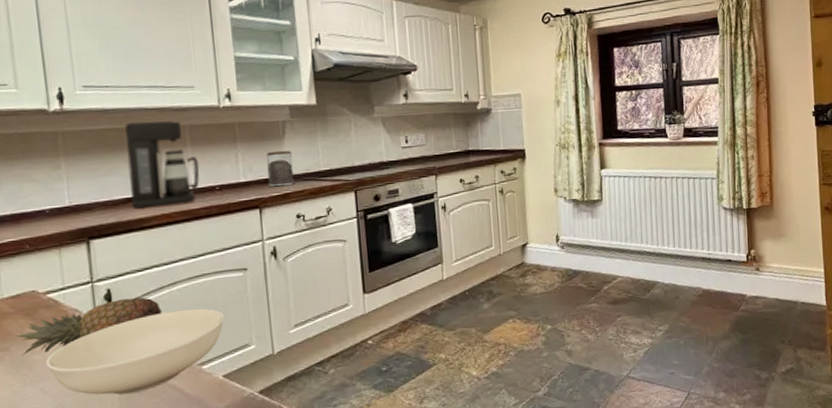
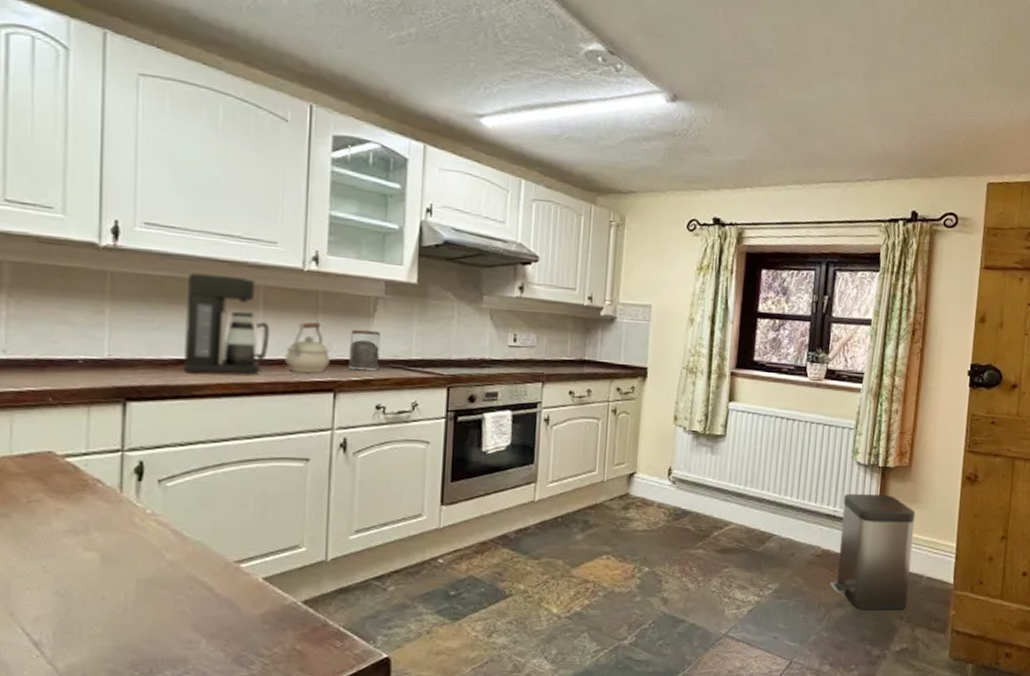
fruit: present [16,297,163,355] -> none [21,475,203,525]
bowl: present [46,308,226,395] -> none [53,496,276,586]
kettle: none [214,149,253,195] -> present [285,321,330,373]
pedal bin: none [714,233,787,340] -> present [830,493,916,610]

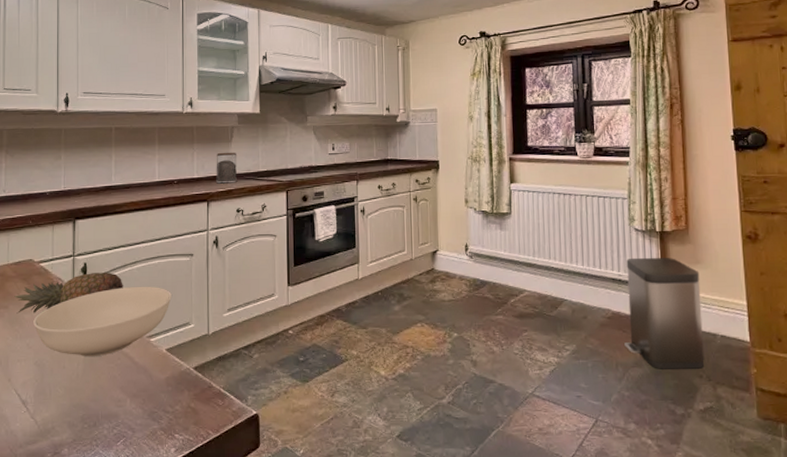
fruit: none [21,475,203,525] -> present [14,272,124,314]
bowl: none [53,496,276,586] -> present [33,286,173,357]
coffee maker: present [183,272,270,376] -> none [109,123,163,196]
kettle: present [285,321,330,373] -> none [174,149,203,188]

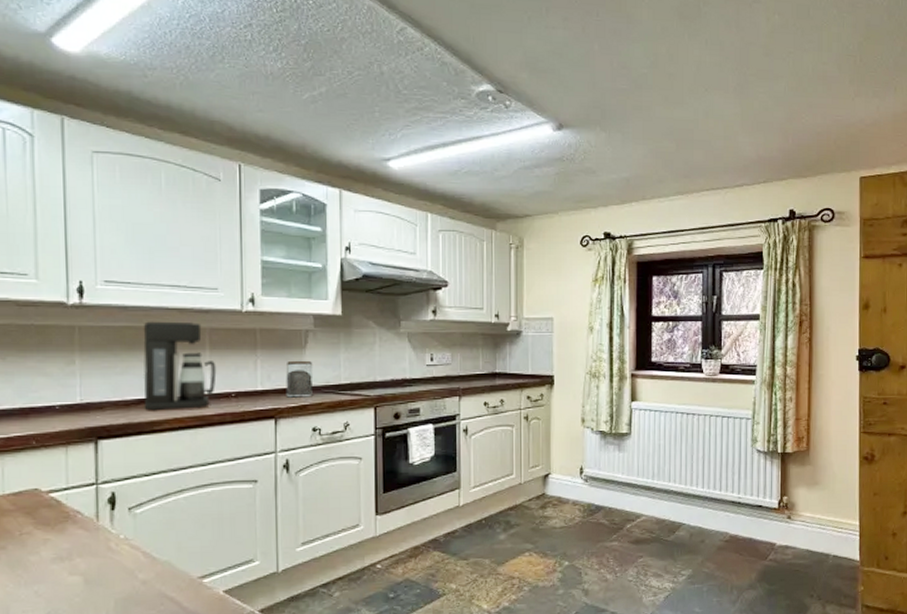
fruit: present [14,272,124,314] -> none [14,503,167,555]
bowl: present [33,286,173,357] -> none [43,518,231,604]
coffee maker: none [109,123,163,196] -> present [143,321,217,411]
pedal bin: present [624,257,705,369] -> none [740,478,817,591]

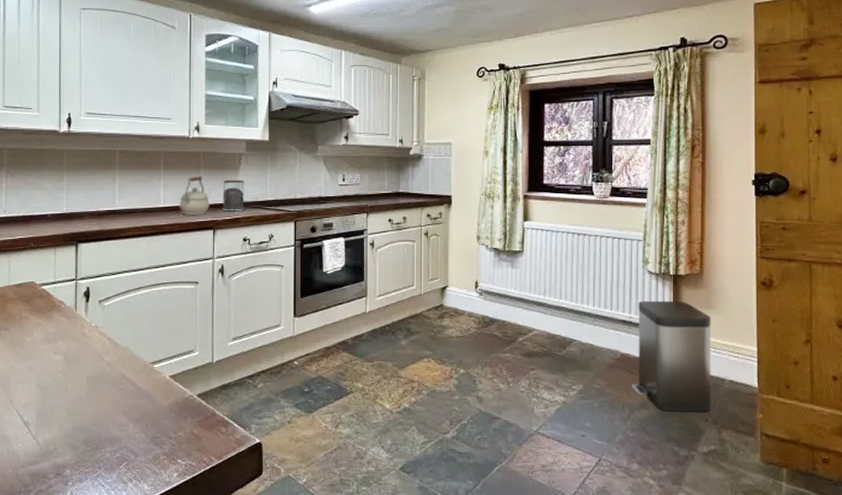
coffee maker: present [143,321,217,411] -> none [113,146,169,221]
kettle: none [231,356,270,403] -> present [179,176,210,215]
pedal bin: none [740,478,817,591] -> present [632,300,711,412]

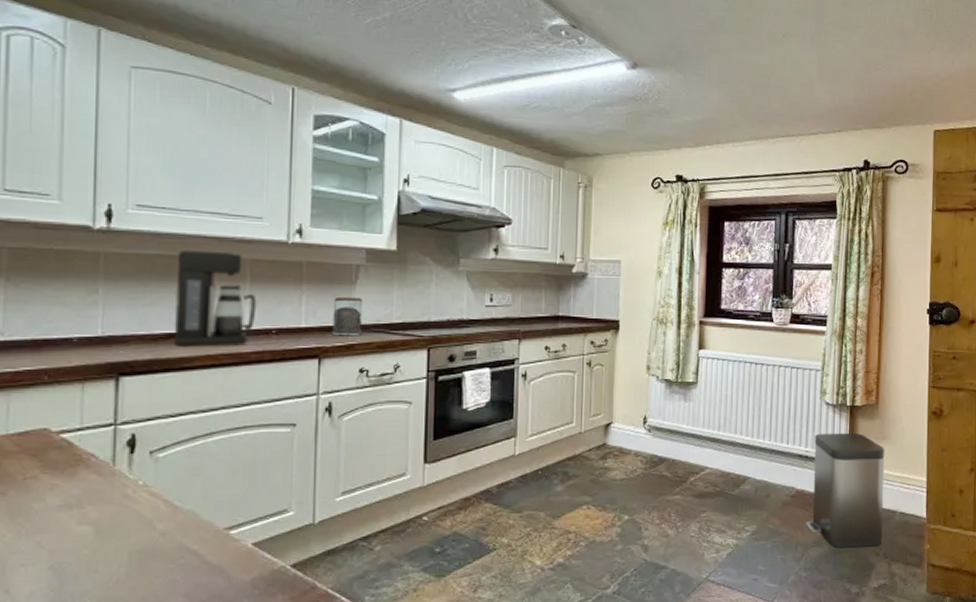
coffee maker: none [113,146,169,221] -> present [173,250,257,347]
kettle: present [179,176,210,215] -> none [271,291,315,340]

